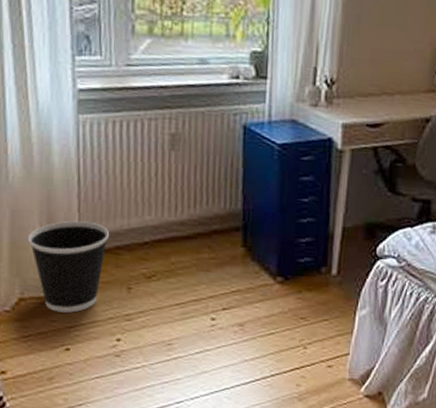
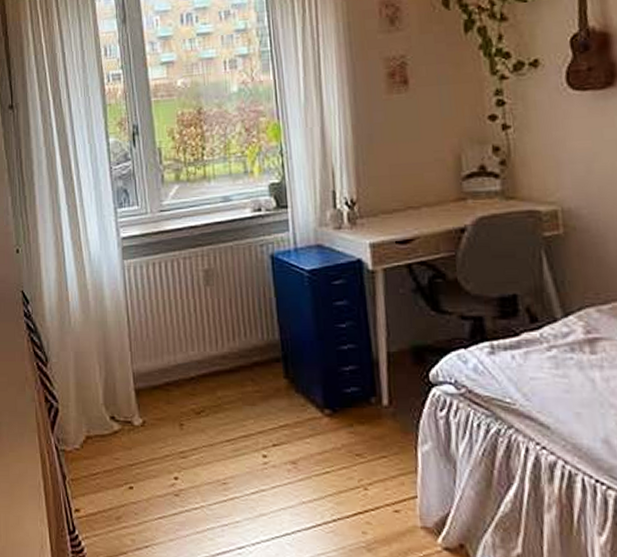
wastebasket: present [28,220,109,313] -> none [90,359,158,450]

